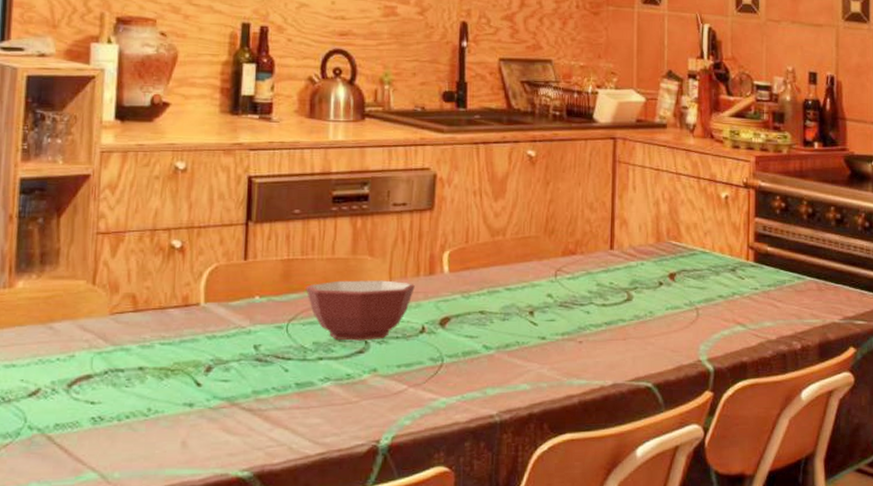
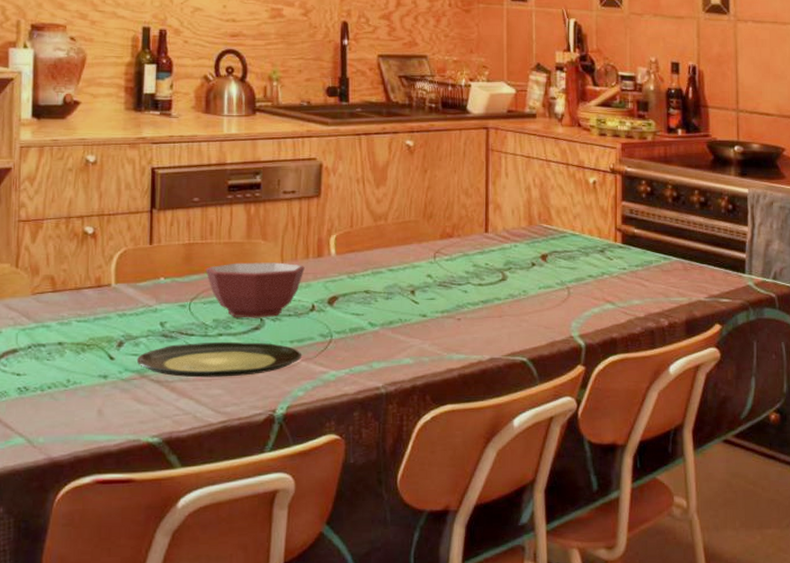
plate: none [226,366,410,406] -> present [136,341,302,378]

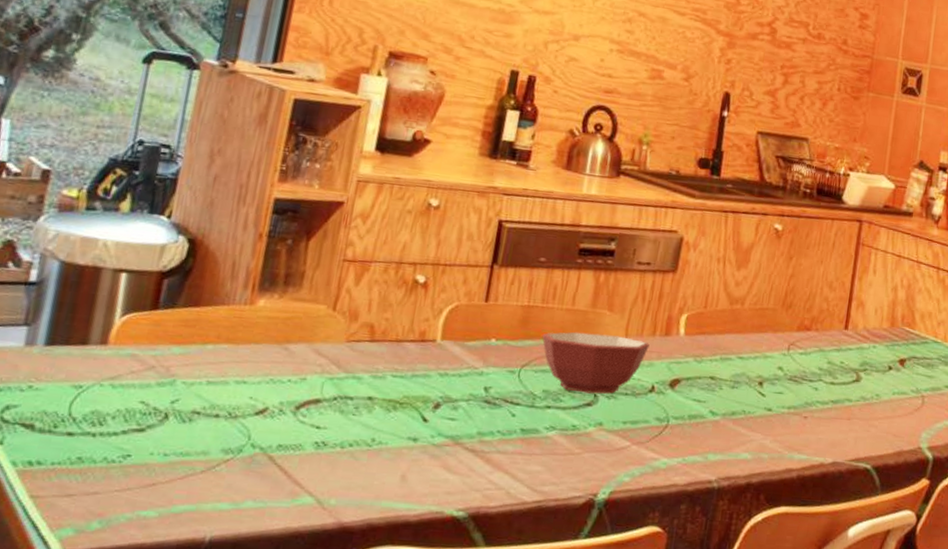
plate: present [136,341,302,378] -> none [452,412,634,454]

